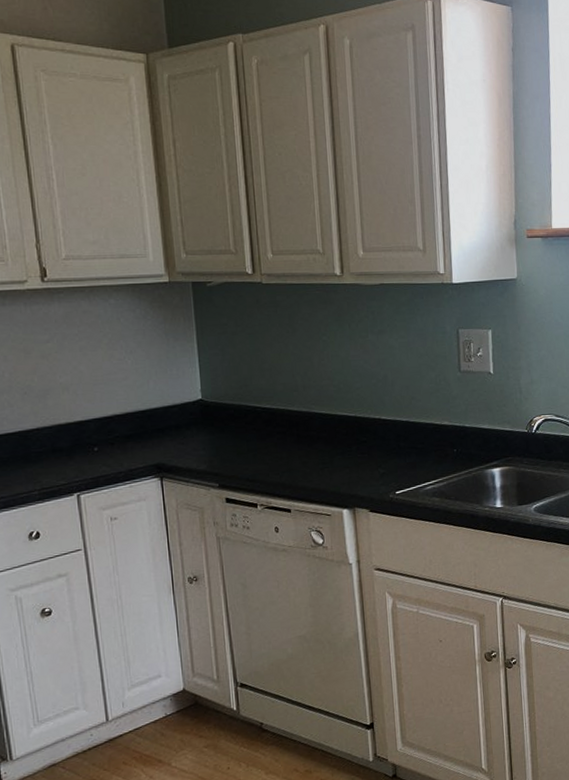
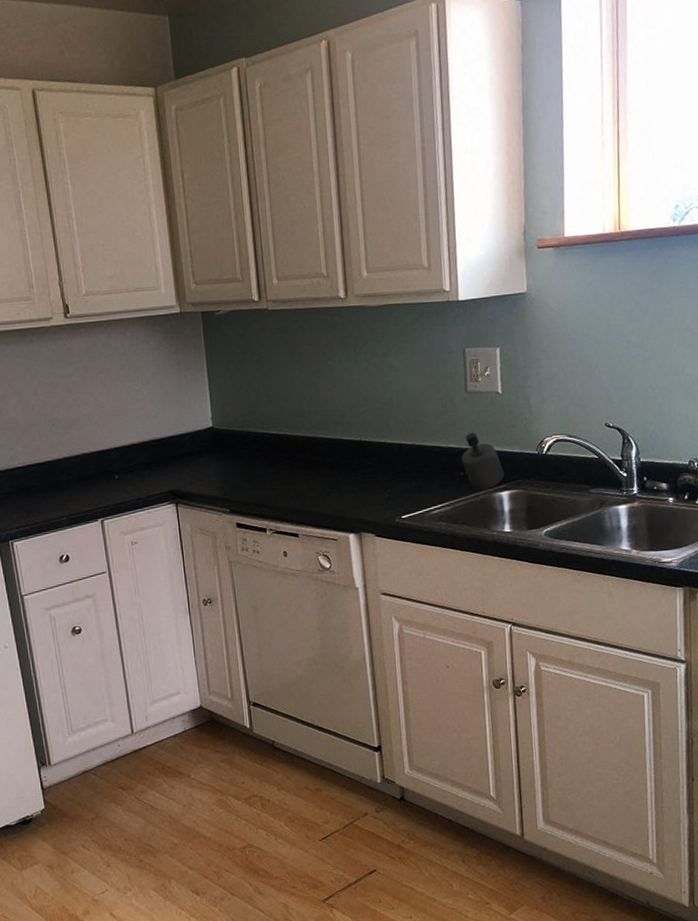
soap dispenser: none [454,411,496,467] -> present [461,433,505,490]

